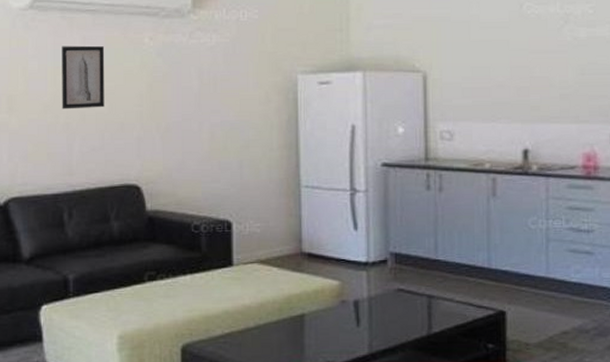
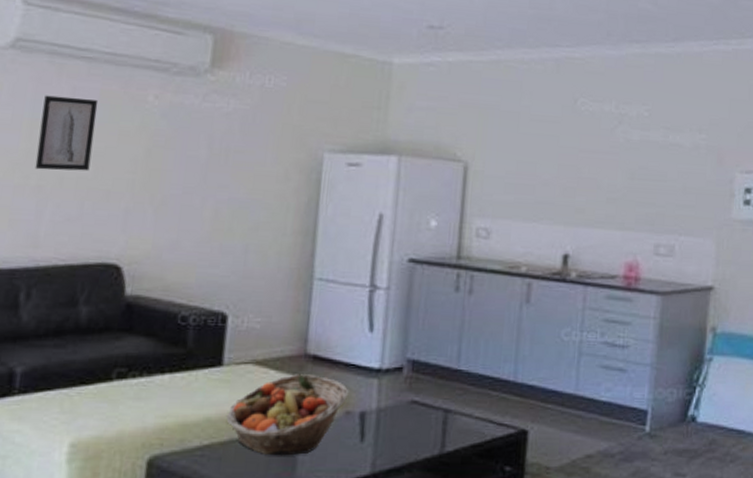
fruit basket: none [241,270,342,341] -> present [226,374,349,456]

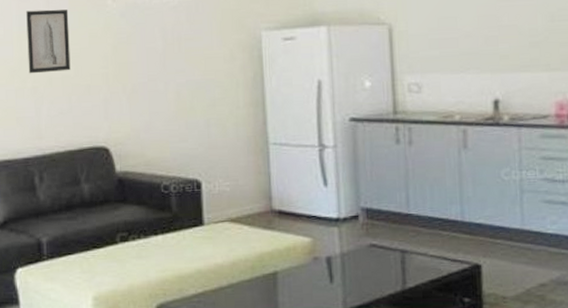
fruit basket: present [226,374,349,456] -> none [213,227,314,299]

